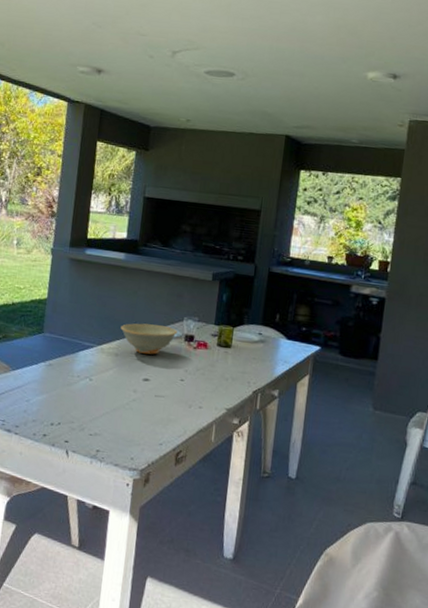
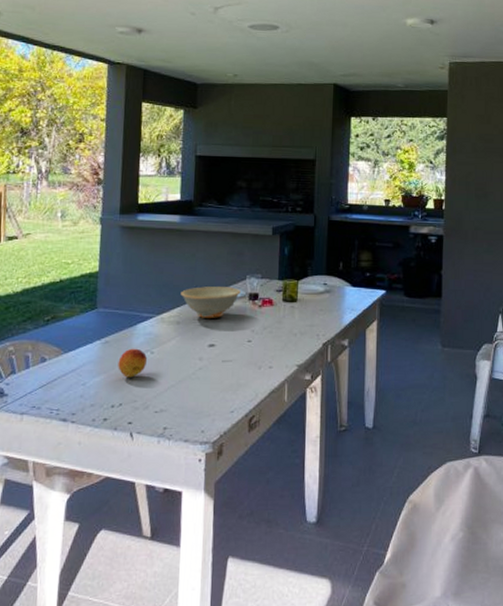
fruit: none [59,373,87,400] -> present [118,348,148,378]

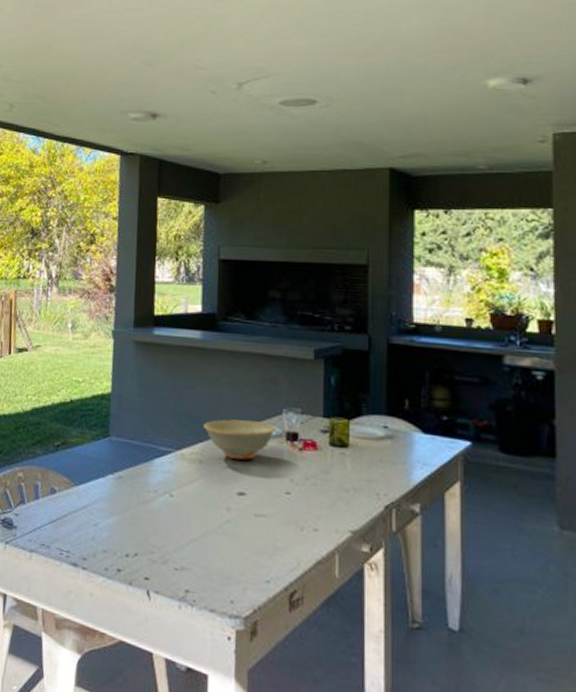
fruit: present [118,348,148,378] -> none [132,487,166,524]

